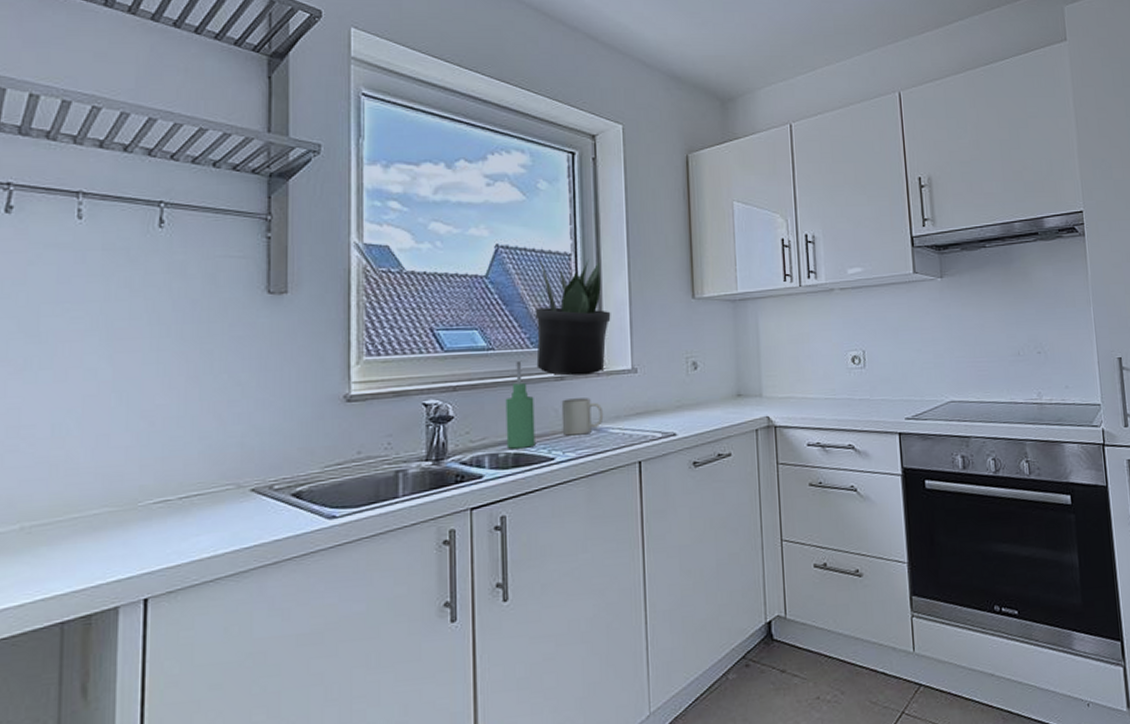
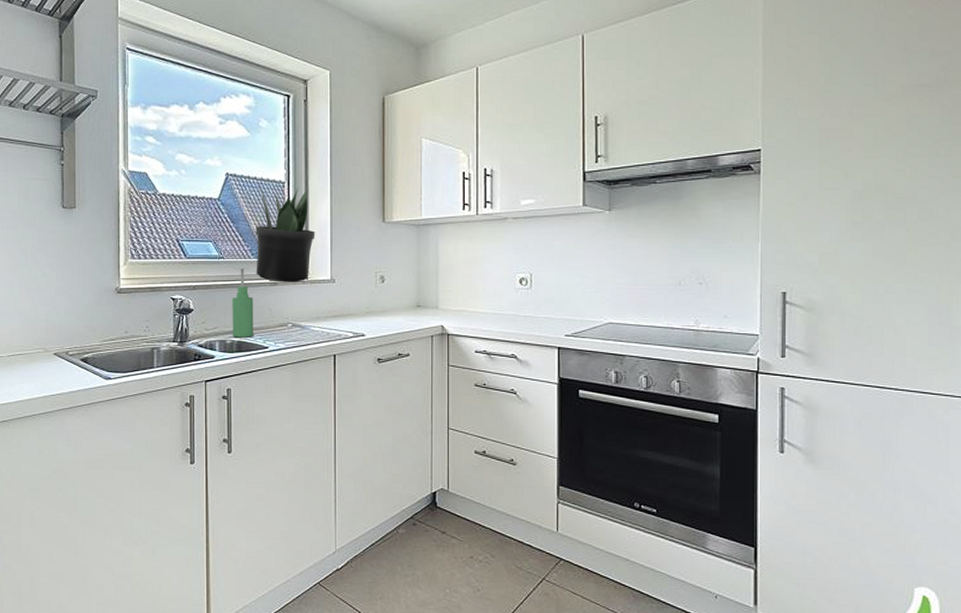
mug: present [561,398,604,436] -> none [274,301,307,330]

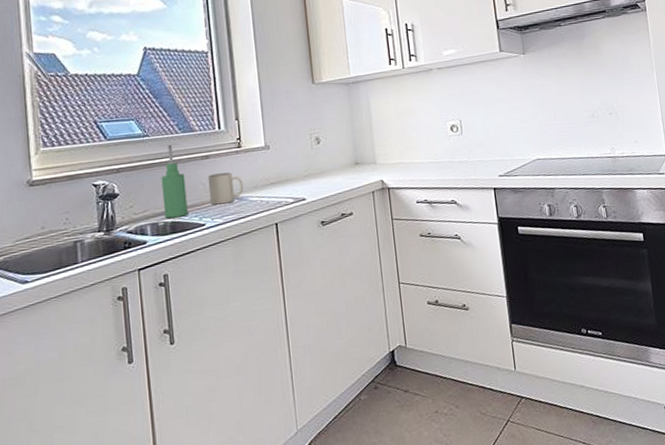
planter: present [256,182,315,282] -> none [180,54,245,155]
mug: none [274,301,307,330] -> present [207,172,244,205]

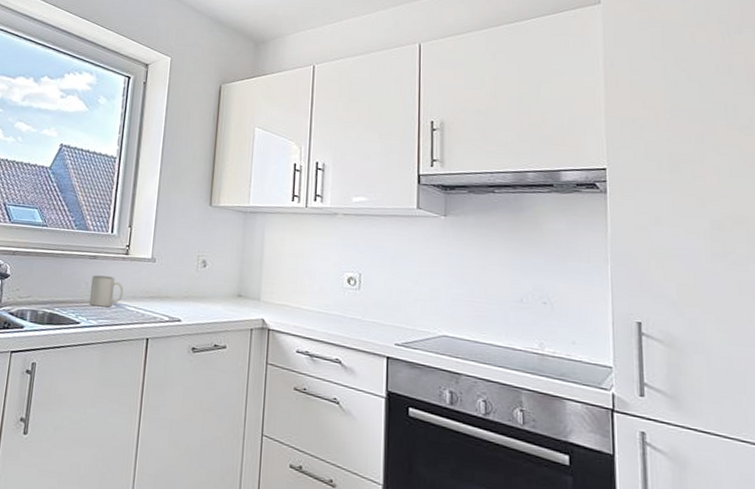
soap dispenser: present [161,143,188,219] -> none [45,237,72,310]

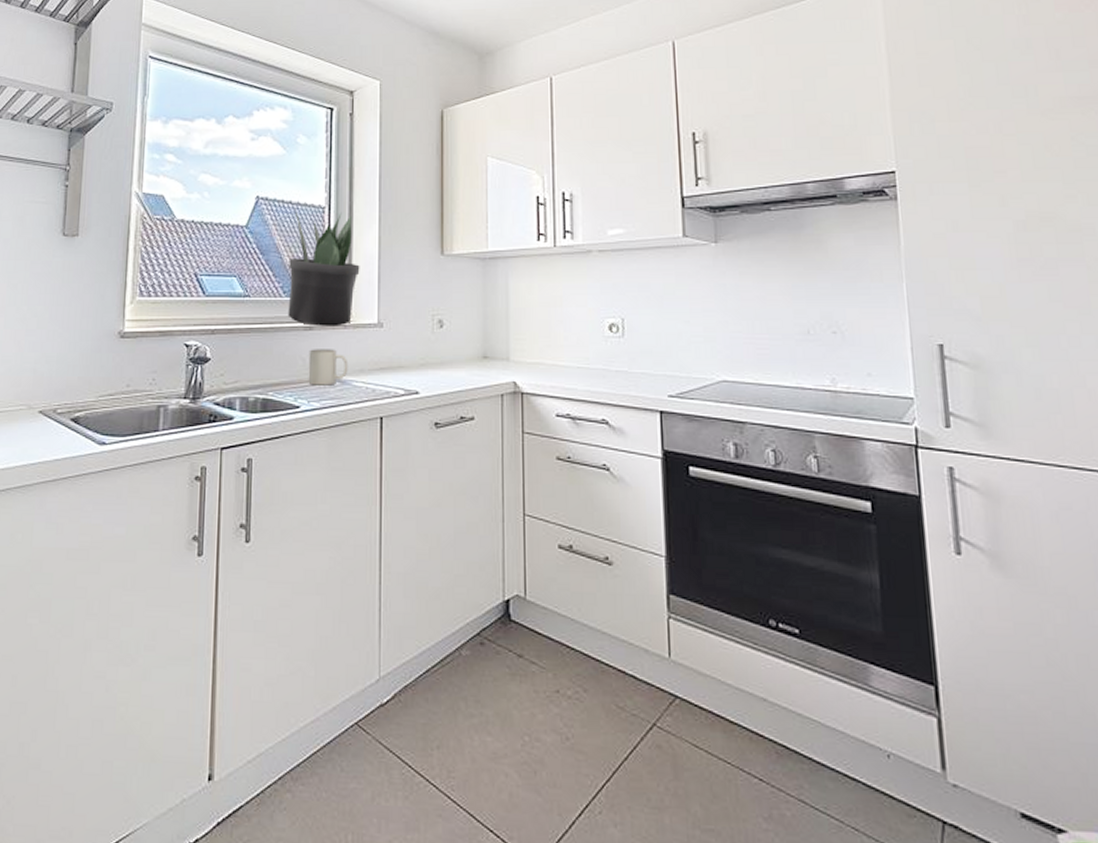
planter: none [77,155,141,258] -> present [287,206,360,326]

